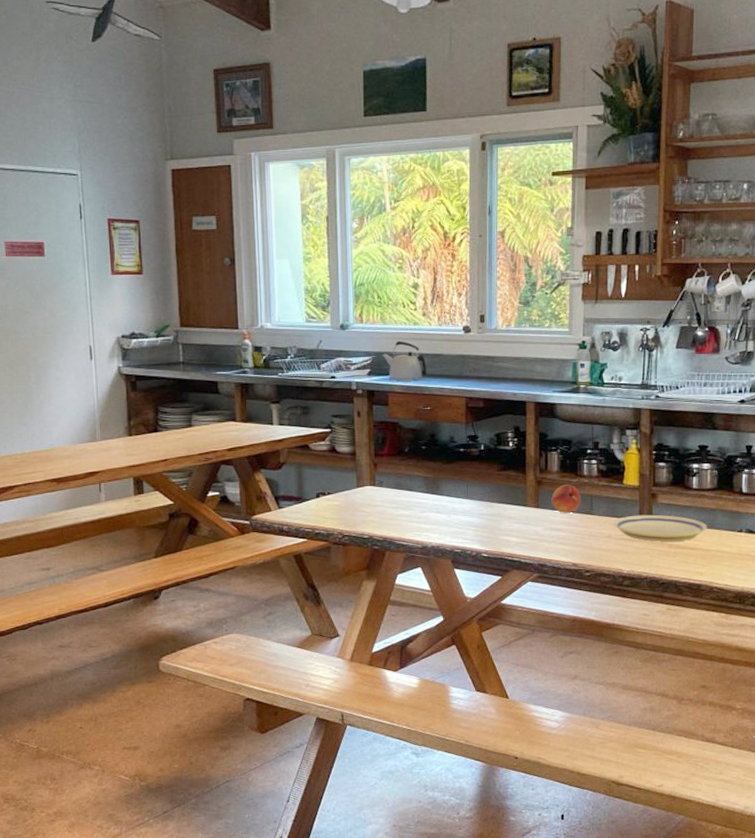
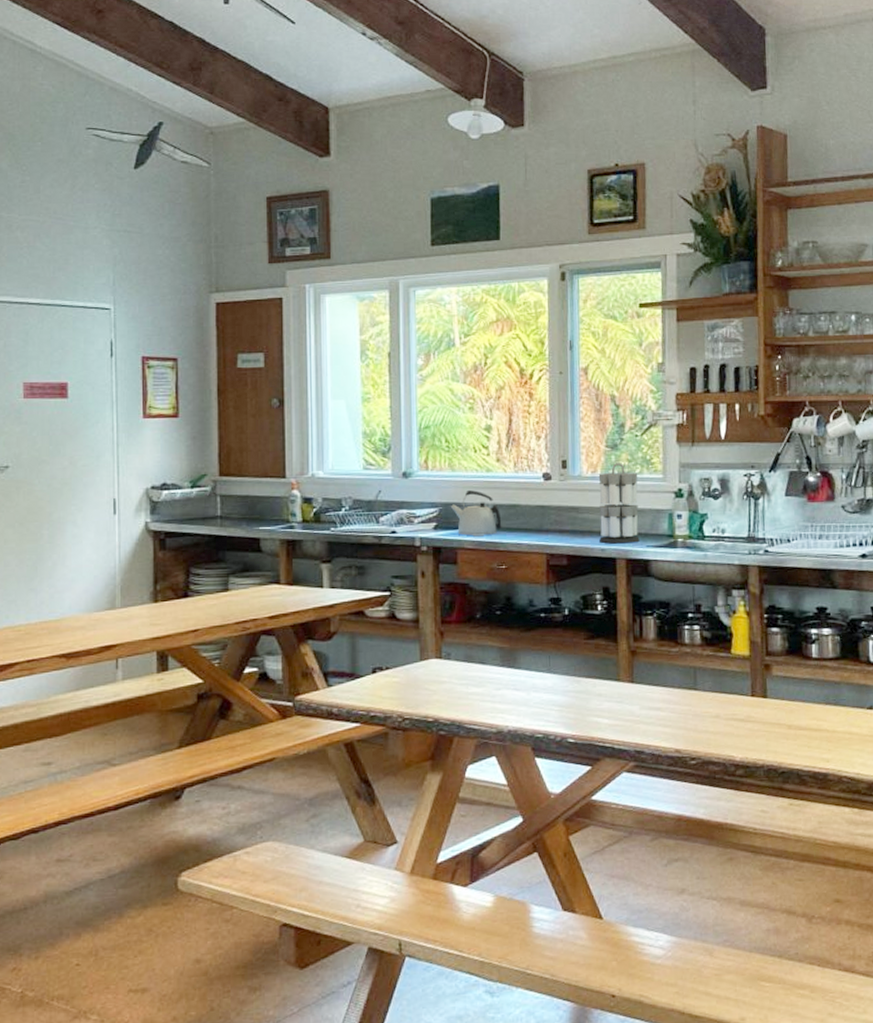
spice rack: none [512,317,547,389] -> present [598,463,640,544]
fruit: present [550,484,582,514] -> none [647,655,683,690]
plate: present [613,514,708,542] -> none [721,689,832,722]

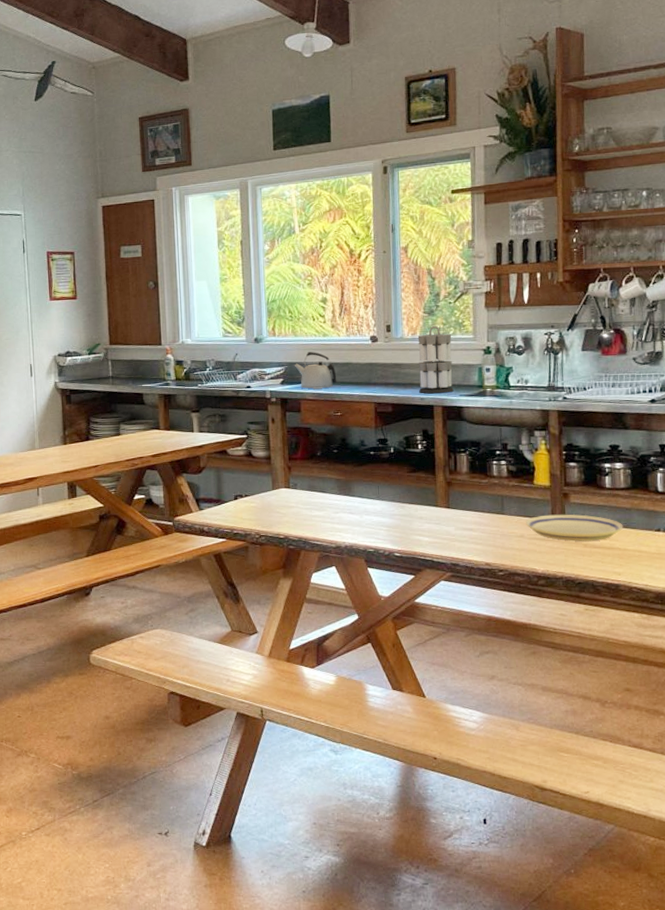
plate: none [721,689,832,722] -> present [525,514,623,541]

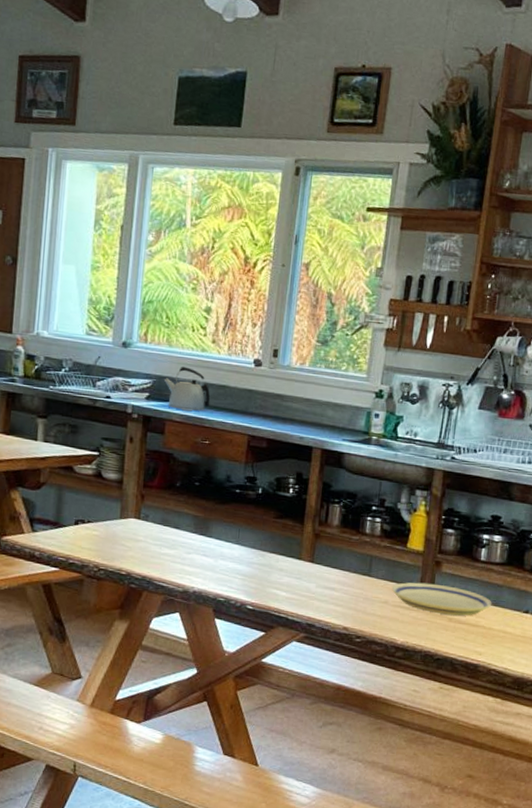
spice rack: present [417,326,454,394] -> none [299,358,344,436]

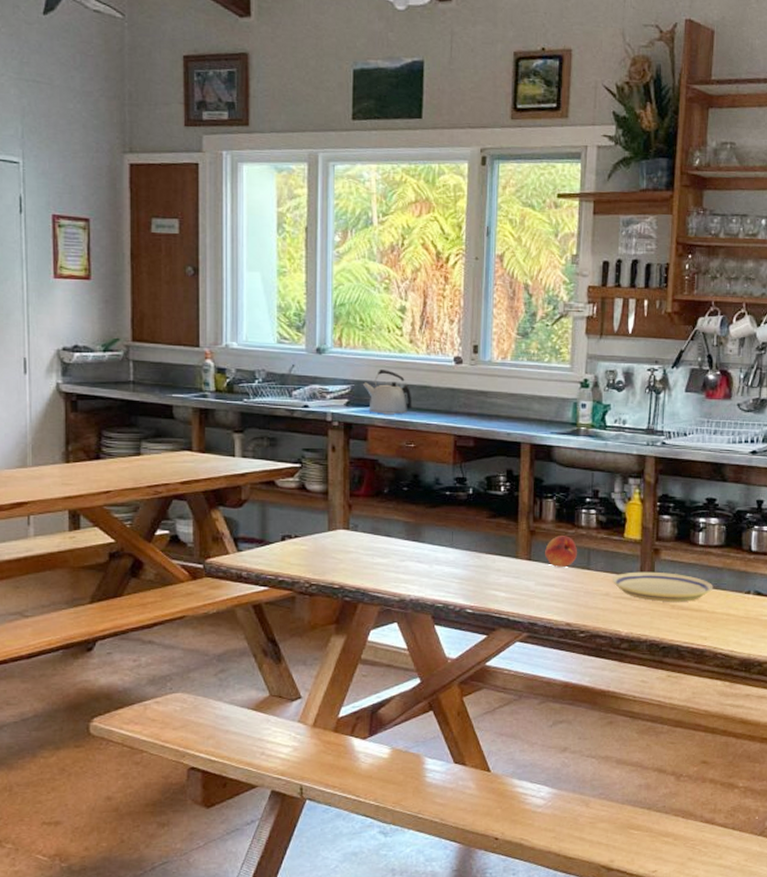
fruit: none [327,541,361,573] -> present [544,536,578,568]

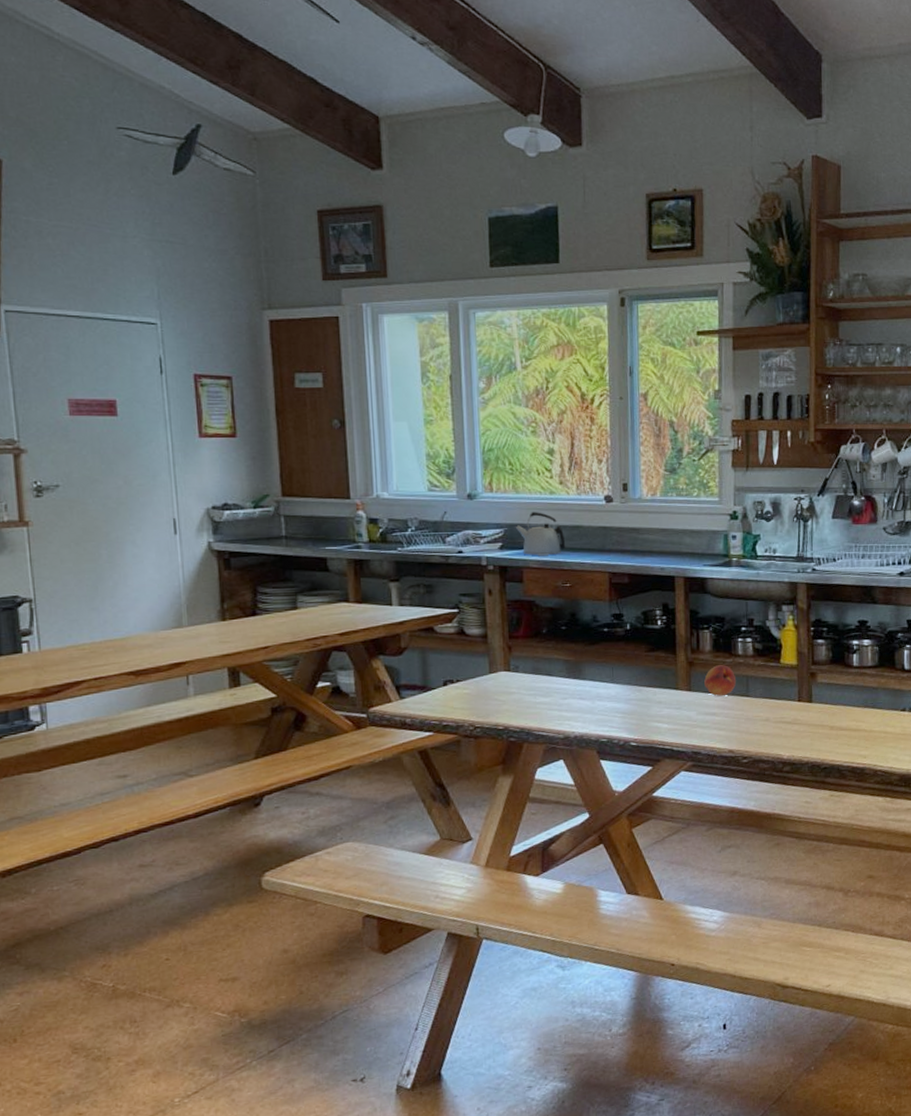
plate: present [612,571,713,602] -> none [771,695,870,724]

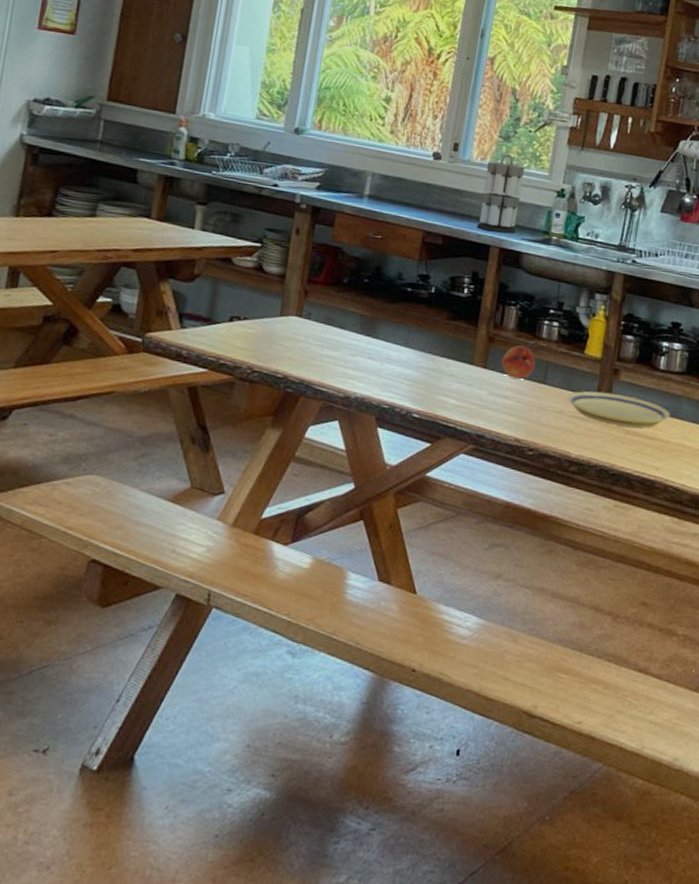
kettle: present [515,512,566,556] -> none [336,157,385,204]
spice rack: none [658,486,697,563] -> present [477,154,525,234]
plate: none [771,695,870,724] -> present [567,391,671,428]

